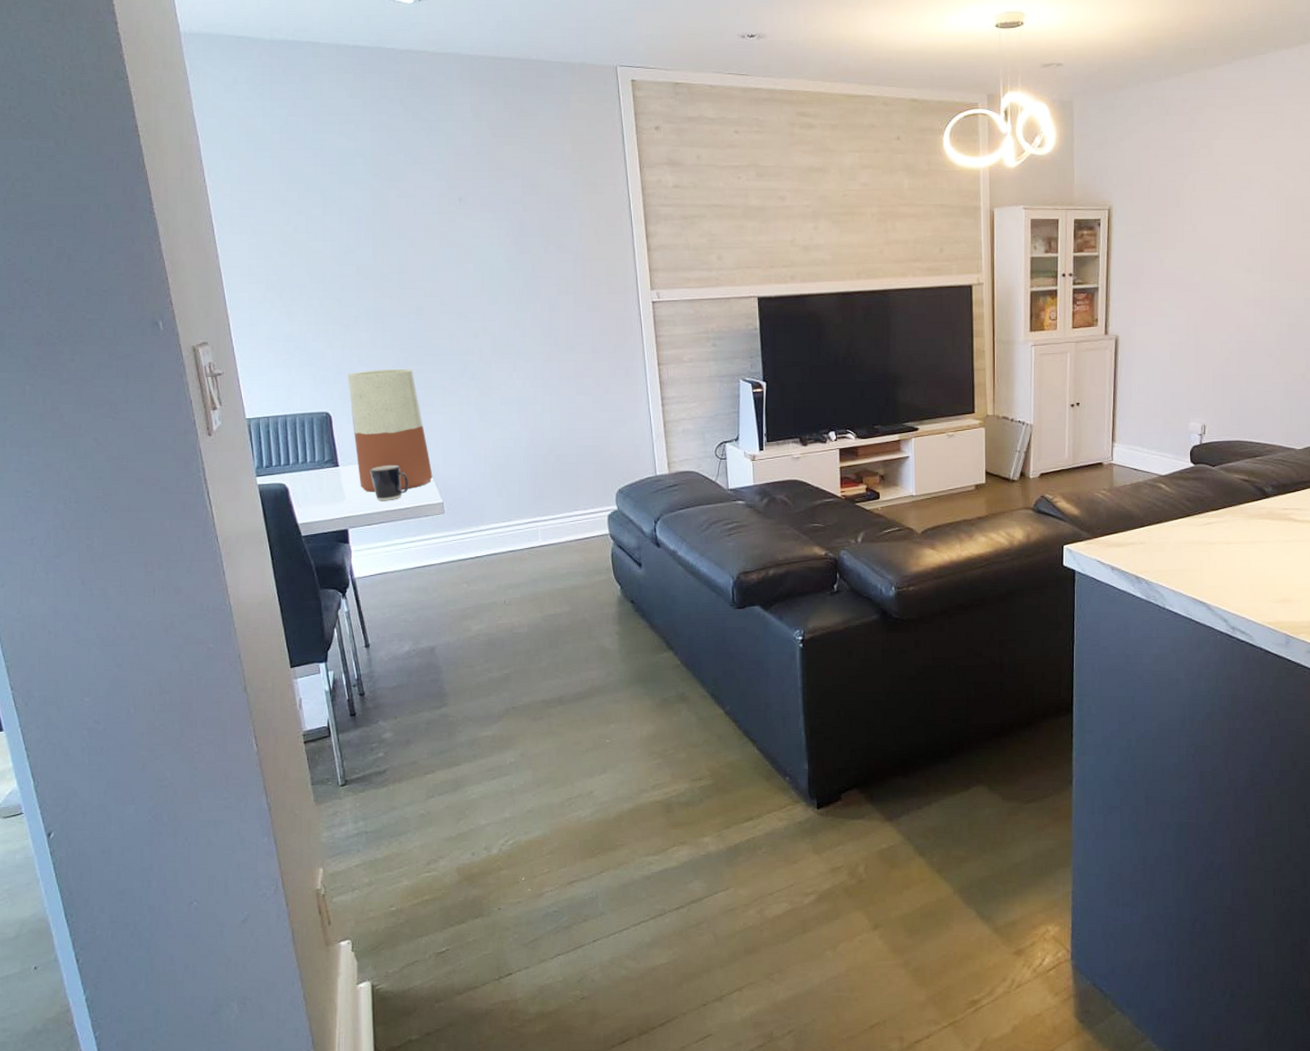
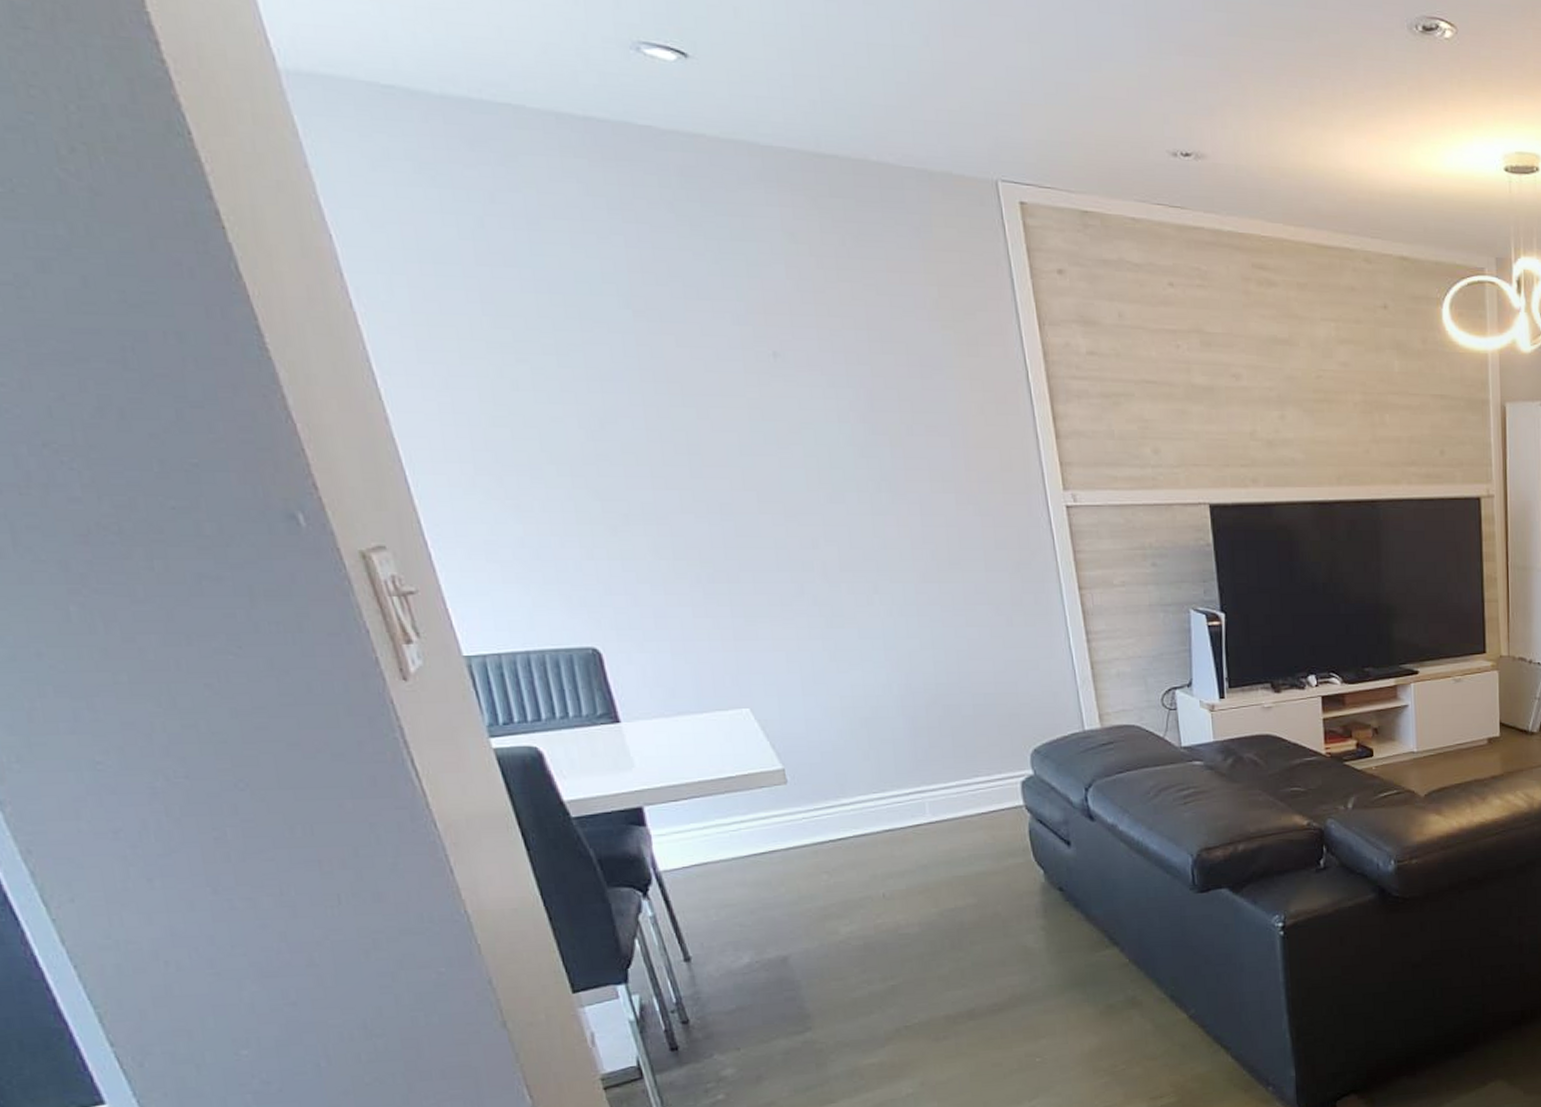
vase: present [347,368,433,492] -> none [620,588,766,757]
mug: present [369,464,409,500] -> none [668,719,731,768]

